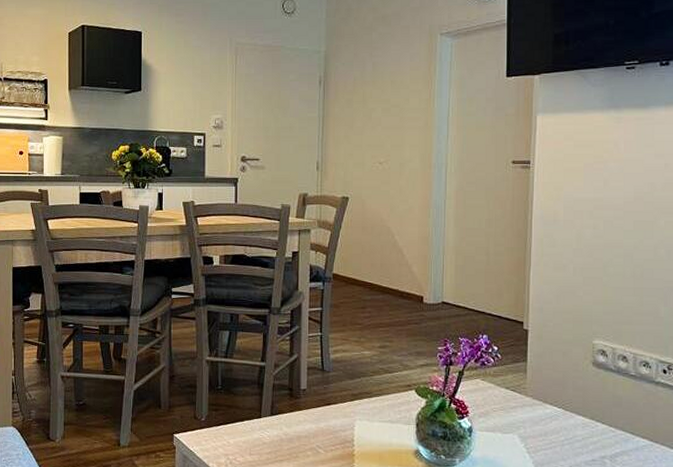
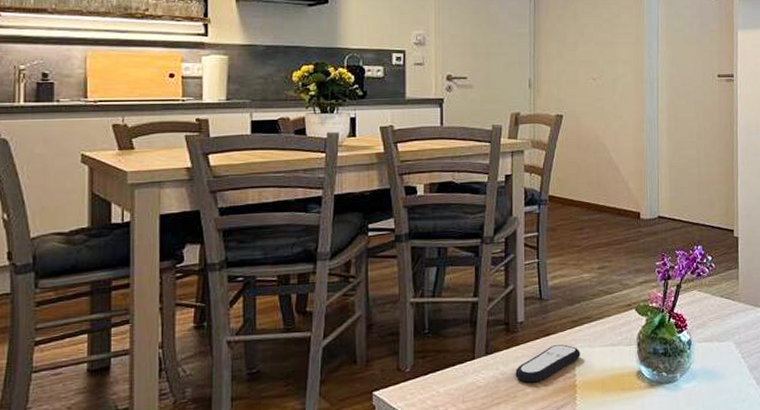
remote control: none [297,414,359,447] -> present [515,344,581,383]

